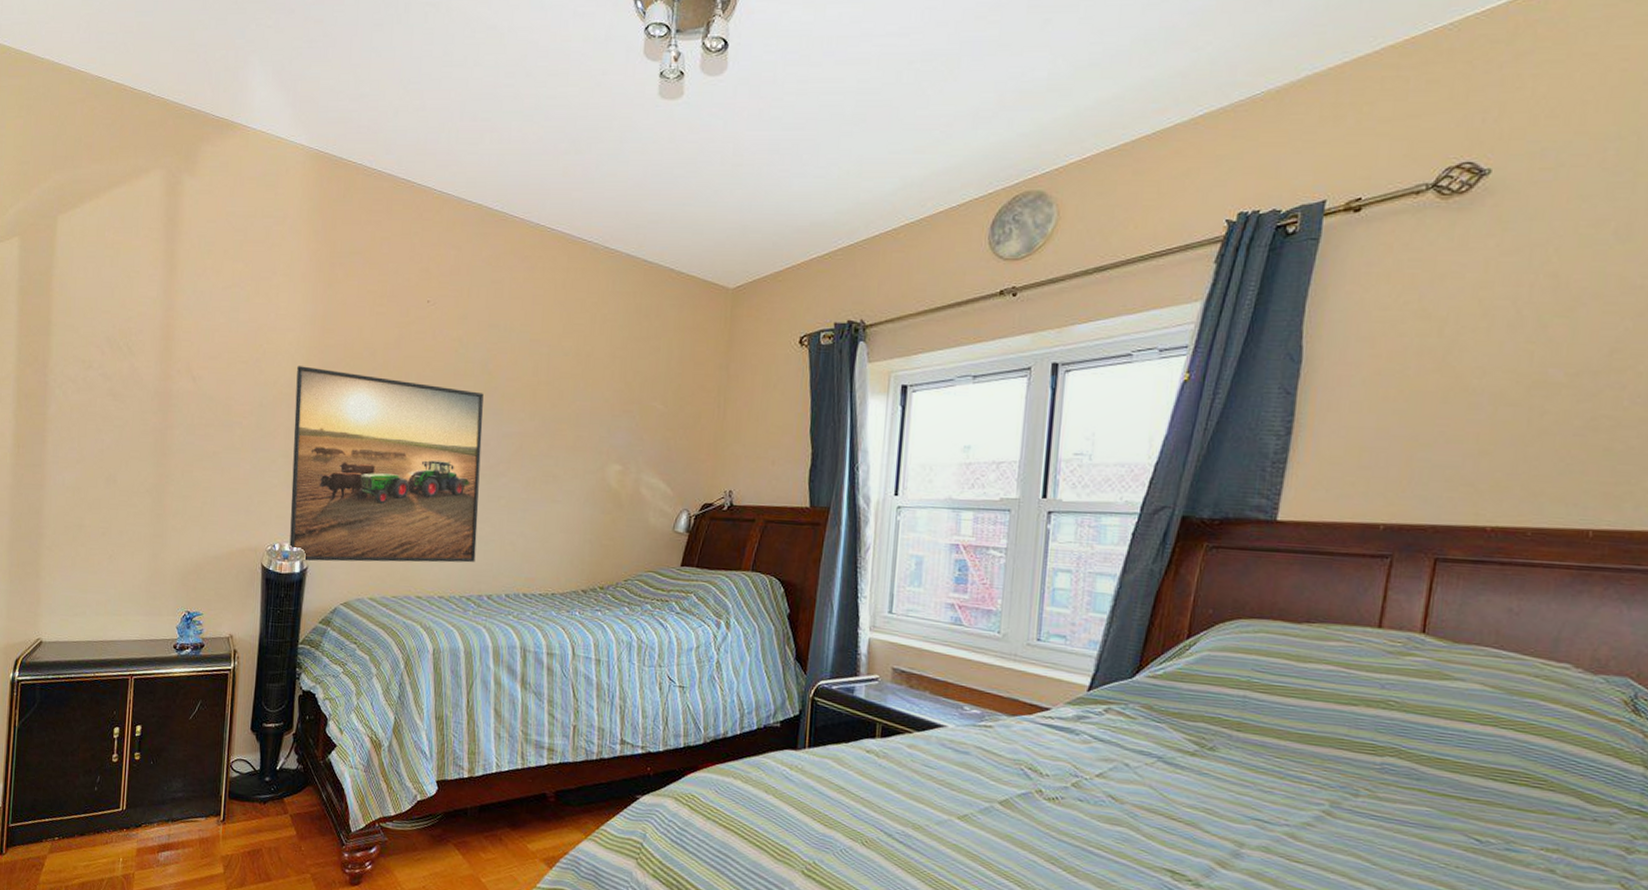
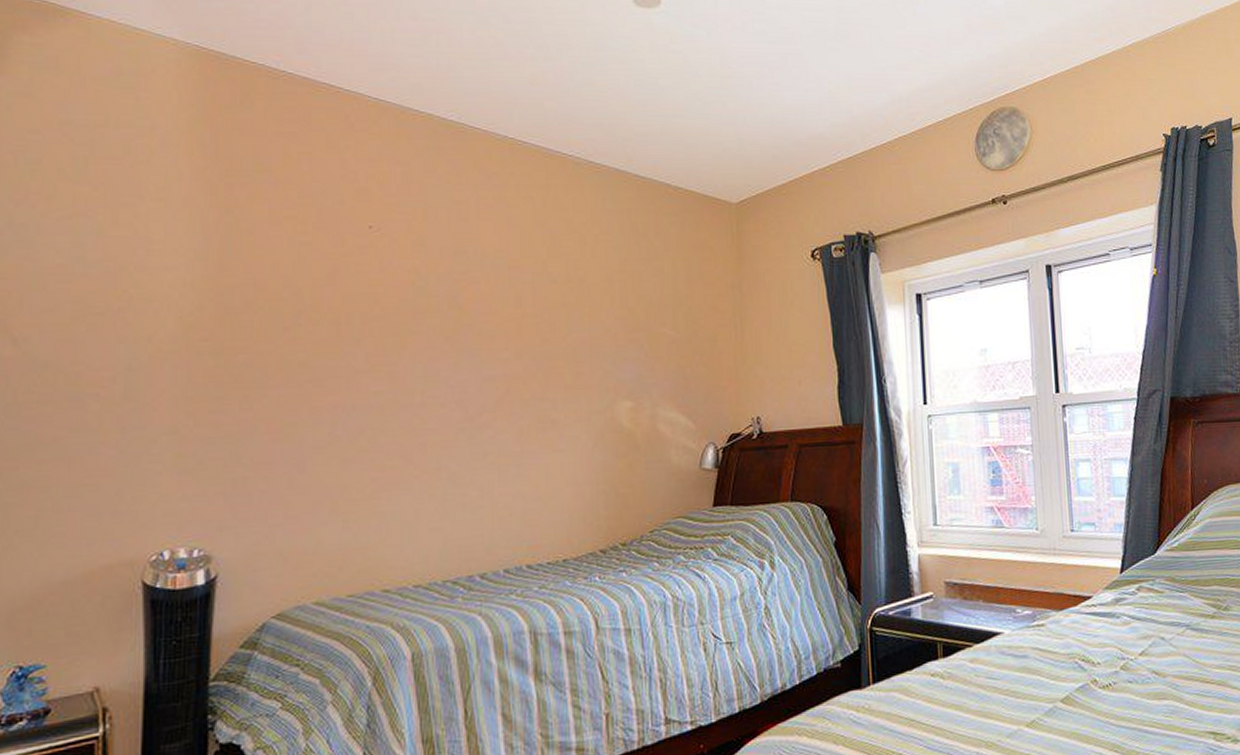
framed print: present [289,366,484,563] -> none [184,314,460,568]

